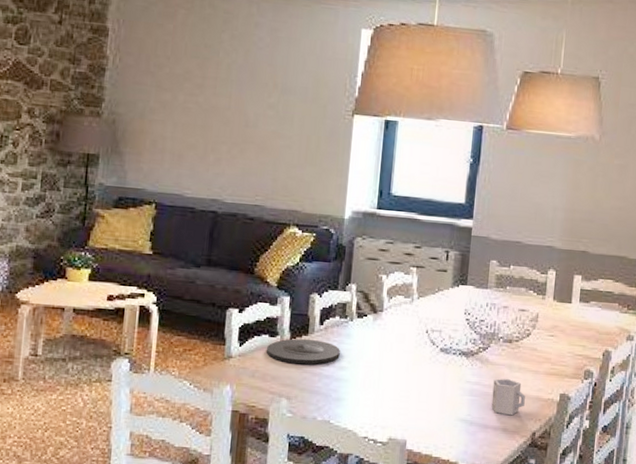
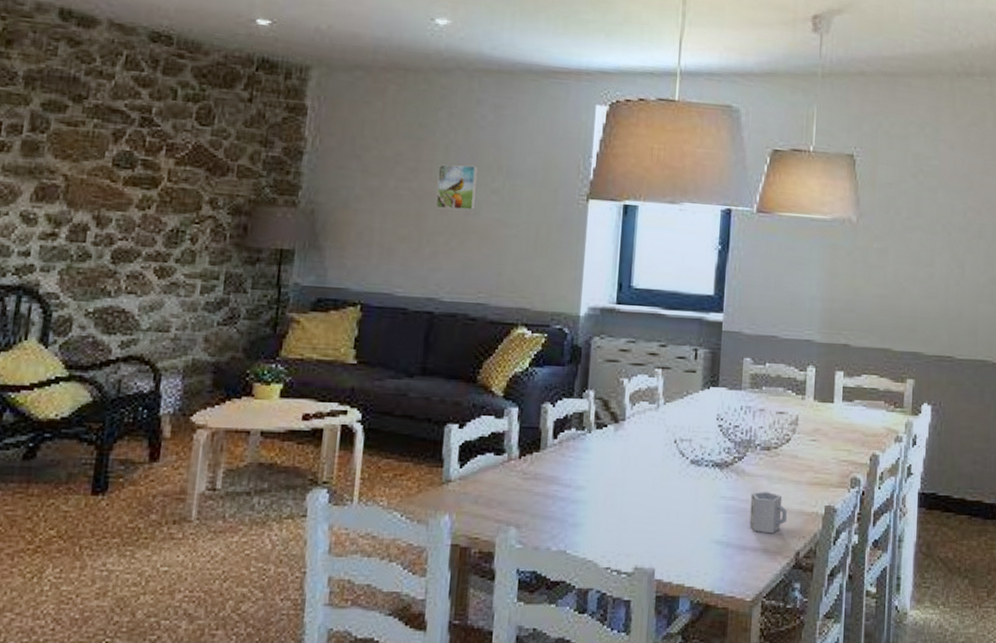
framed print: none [219,81,256,123] -> present [435,164,478,210]
plate: present [266,339,340,365] -> none [491,456,577,486]

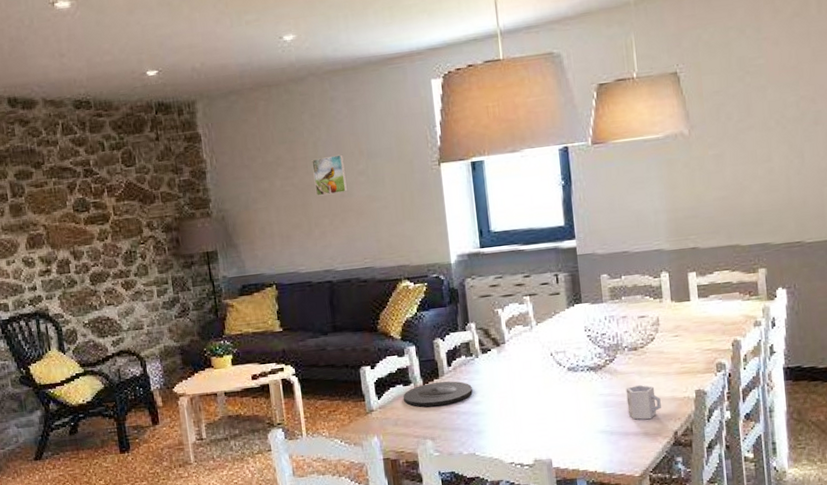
plate: none [491,456,577,486] -> present [403,381,473,407]

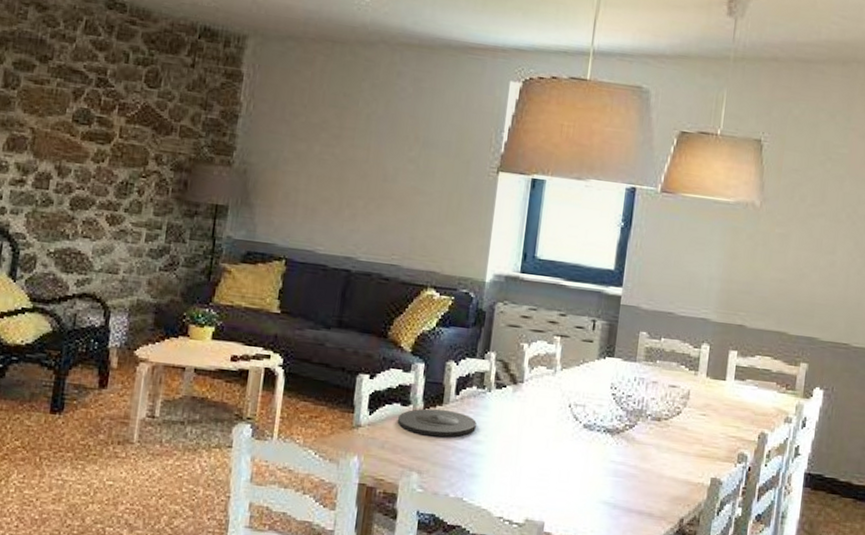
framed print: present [312,154,348,196] -> none [356,132,396,177]
cup: present [625,384,661,420] -> none [636,459,674,500]

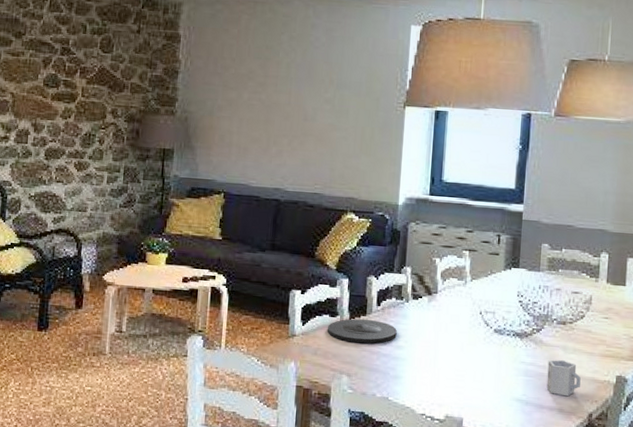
cup: none [636,459,674,500] -> present [546,359,581,397]

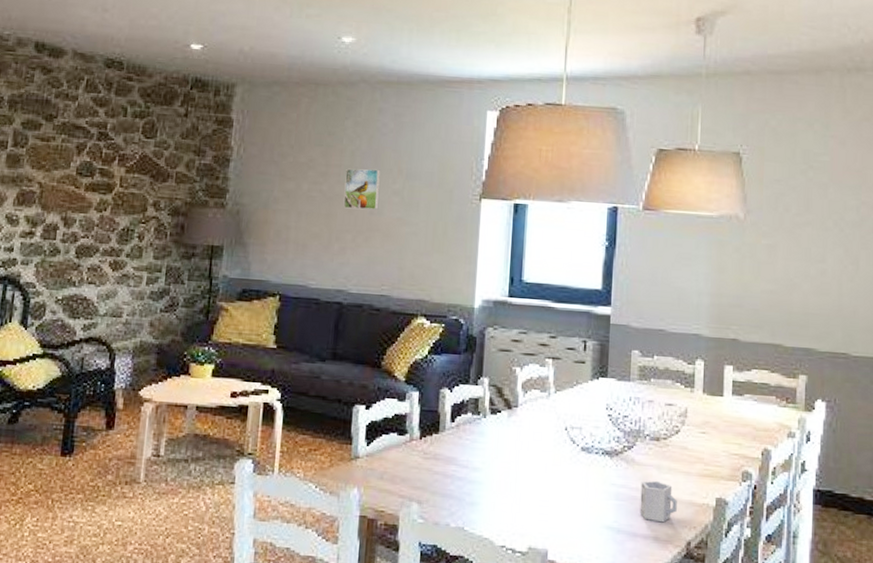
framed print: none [280,79,313,117] -> present [343,168,380,210]
plate: present [327,319,397,344] -> none [394,437,473,466]

